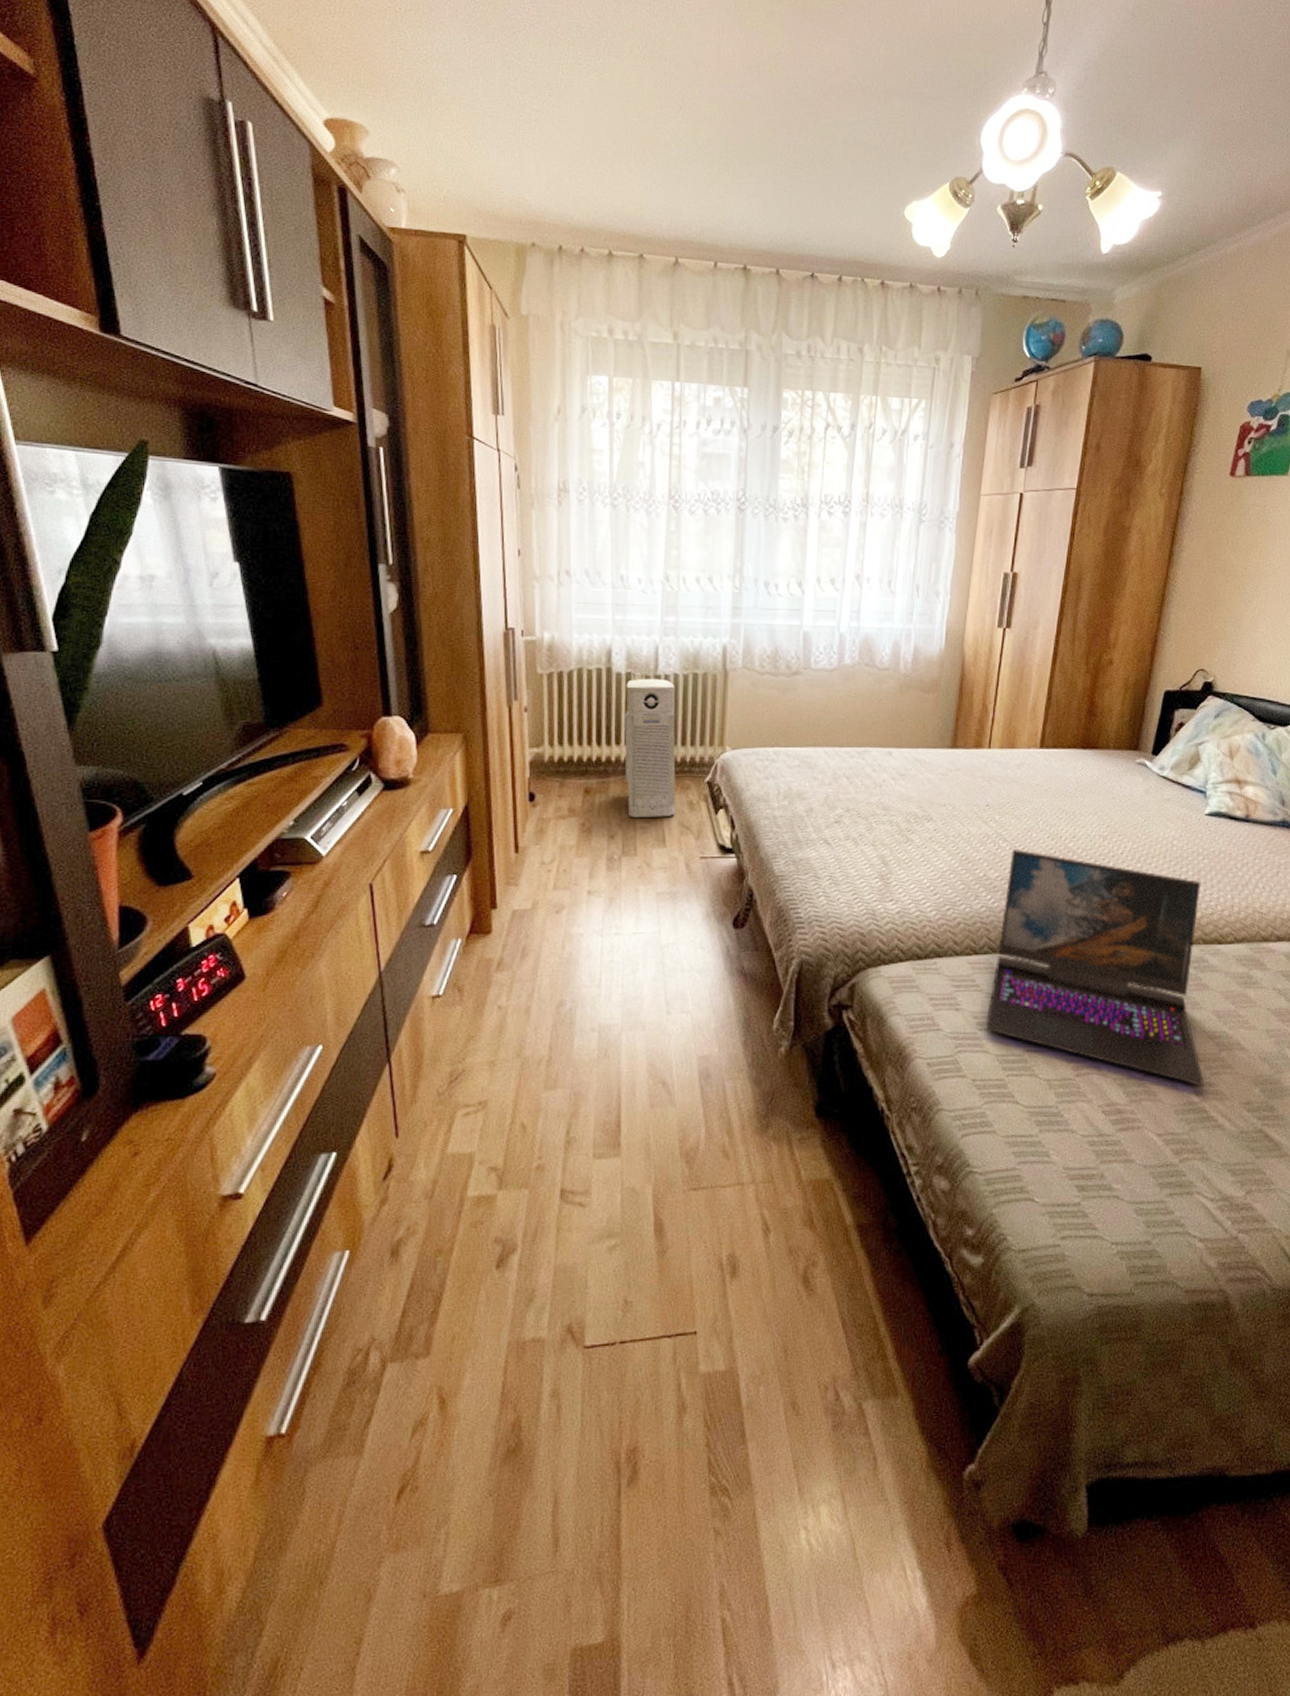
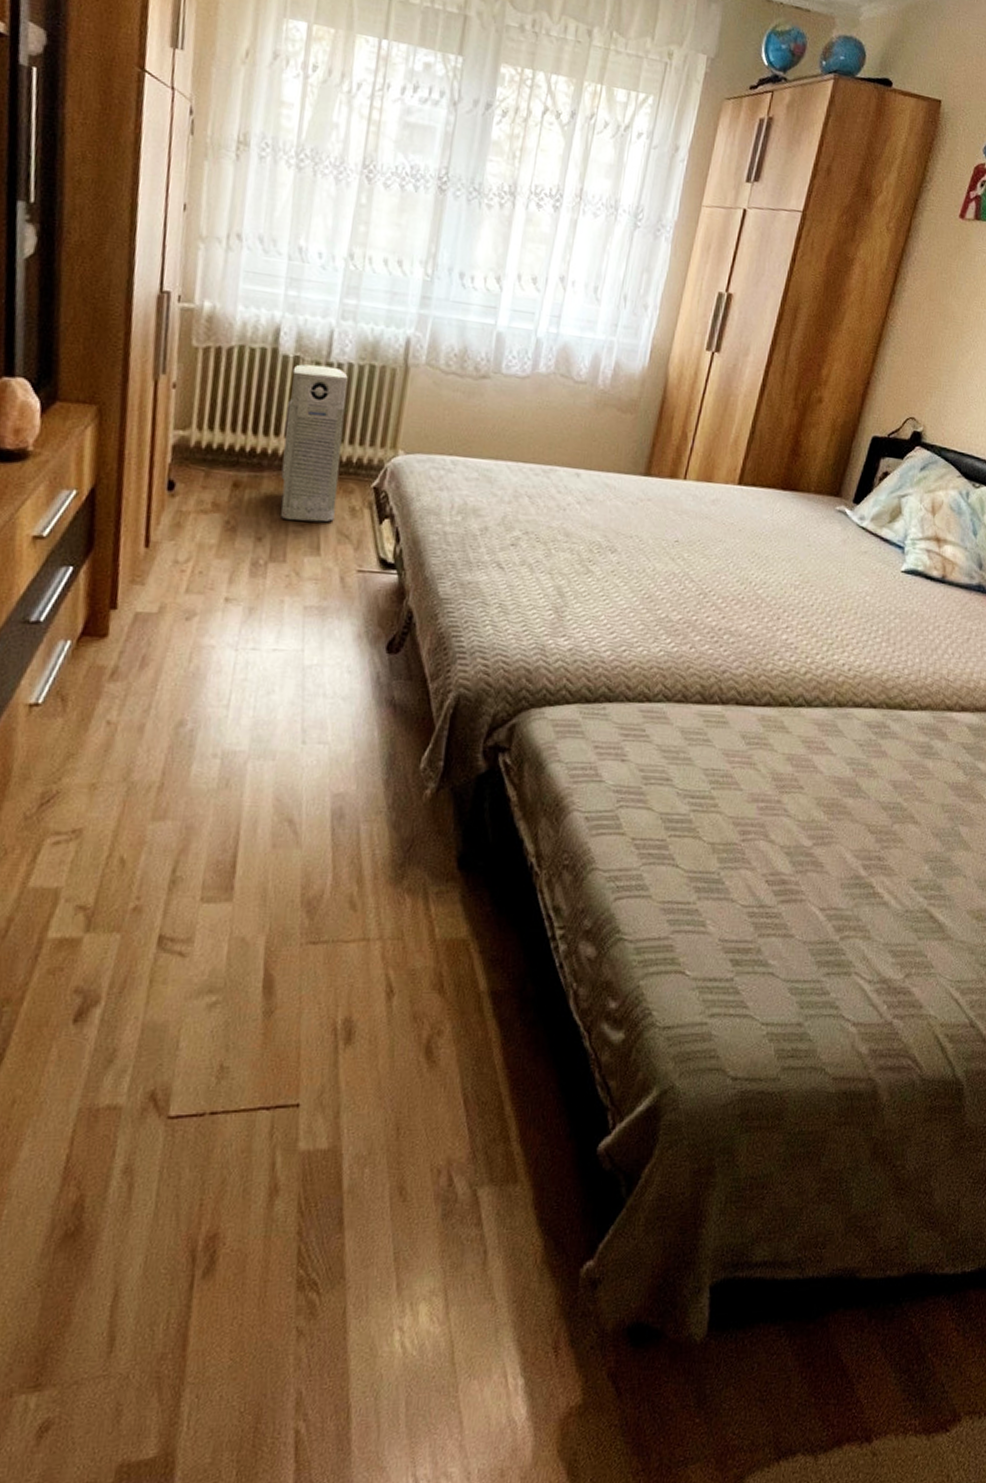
laptop: present [985,850,1204,1087] -> none [650,591,891,861]

